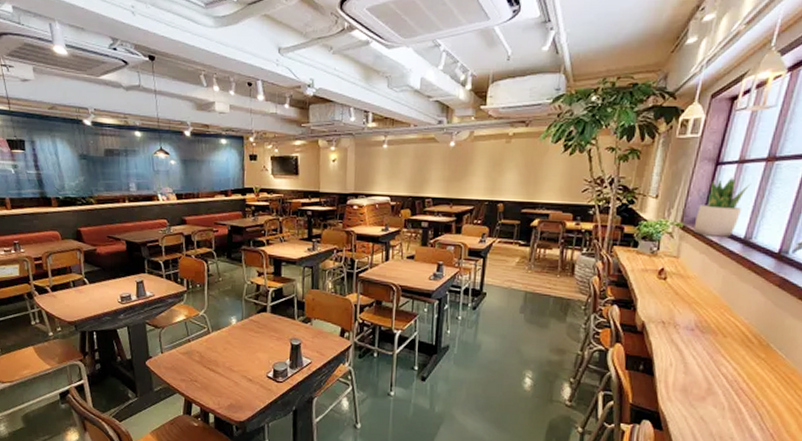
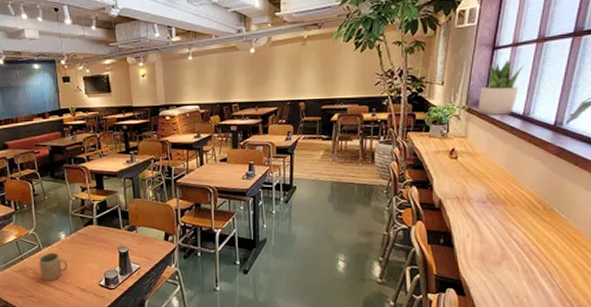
mug: none [206,337,236,367] -> present [38,252,68,281]

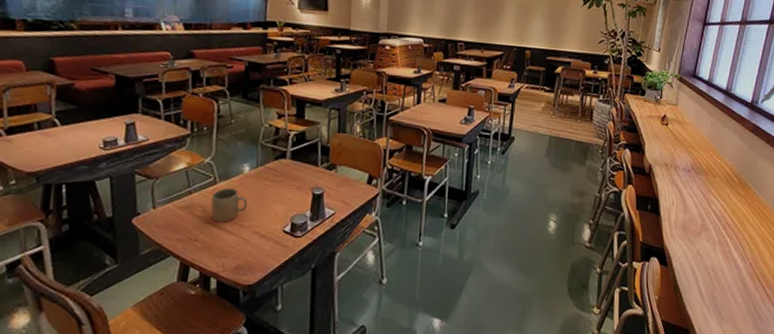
planter: present [478,59,525,115] -> none [688,36,730,88]

